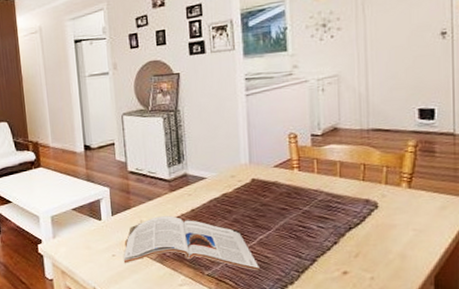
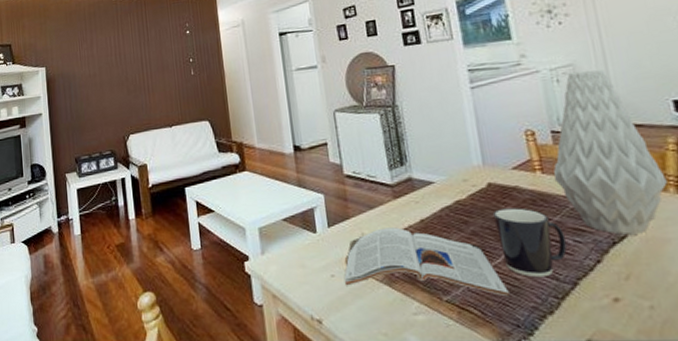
mug: none [253,199,312,256] -> present [492,208,567,278]
vase: none [308,80,402,222] -> present [553,70,668,235]

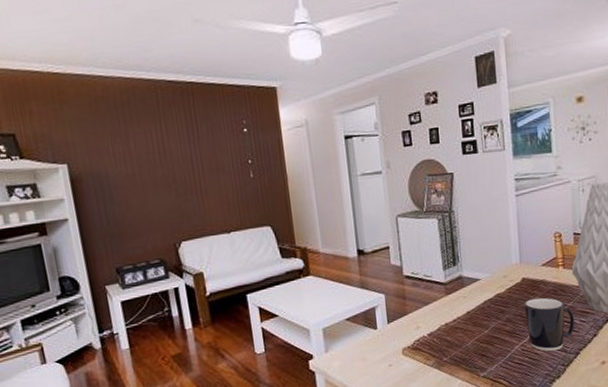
magazine: present [343,227,510,297] -> none [400,319,530,373]

